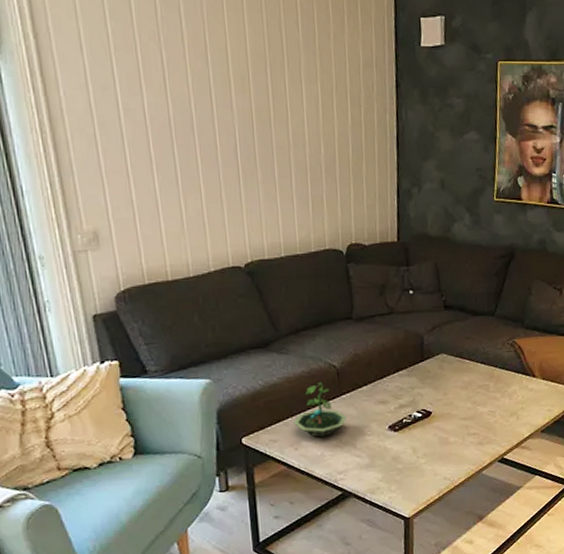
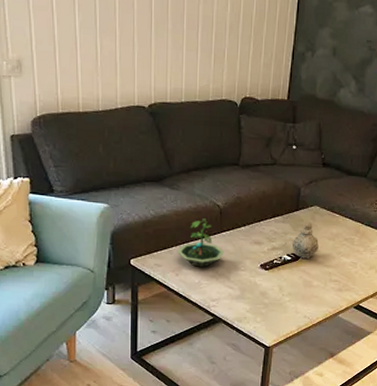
teapot: none [422,372,451,414] -> present [293,222,319,259]

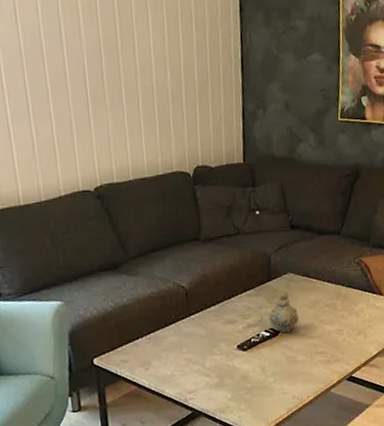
terrarium: present [176,219,225,267] -> none [143,303,196,358]

